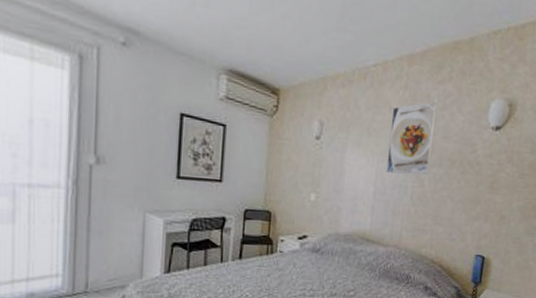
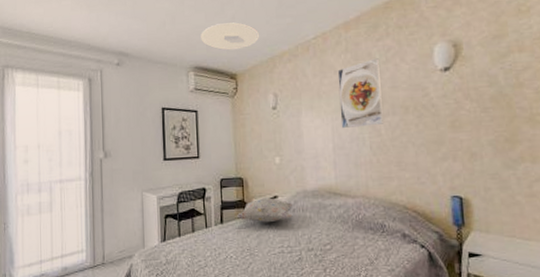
ceiling light: none [241,20,314,60] -> present [201,22,260,50]
decorative pillow: none [258,236,322,264] -> present [236,198,293,223]

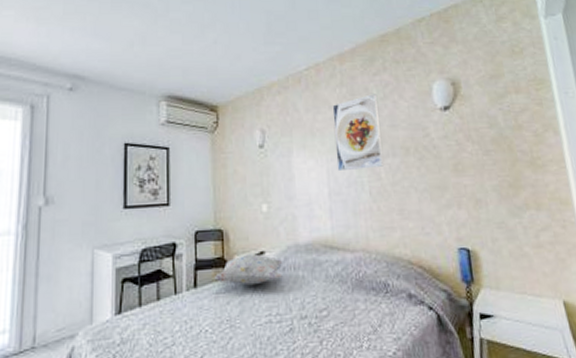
ceiling light: present [201,22,260,50] -> none [176,47,246,79]

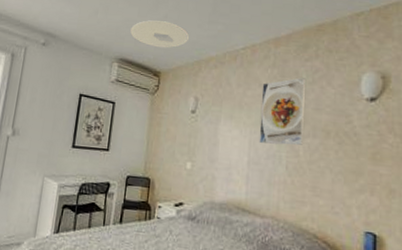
ceiling light: none [176,47,246,79] -> present [130,20,190,48]
decorative pillow: present [213,254,283,286] -> none [137,202,197,231]

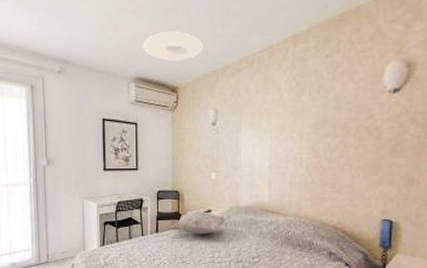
decorative pillow: none [137,202,197,231] -> present [171,211,225,235]
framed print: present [259,77,307,146] -> none [279,76,327,148]

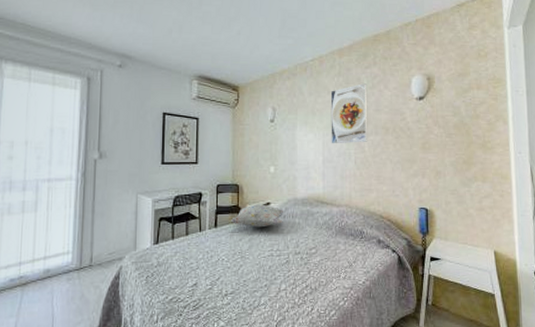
ceiling light: present [143,31,204,62] -> none [206,37,263,64]
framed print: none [279,76,327,148] -> present [330,83,368,144]

